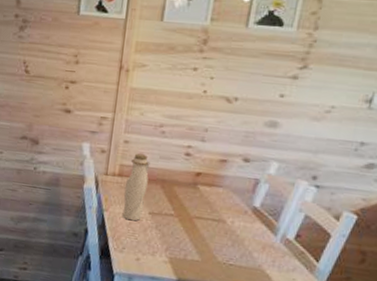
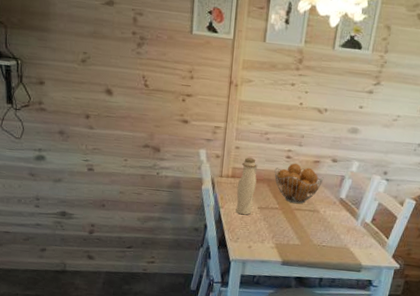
fruit basket: none [170,161,233,211] -> present [274,163,324,204]

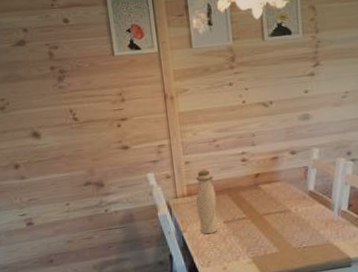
fruit basket: present [274,163,324,204] -> none [232,164,287,209]

